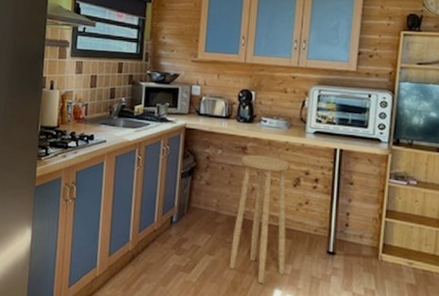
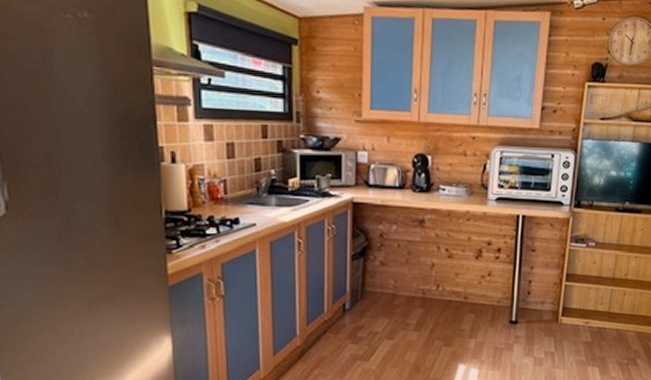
stool: present [229,154,290,283] -> none [410,227,471,360]

